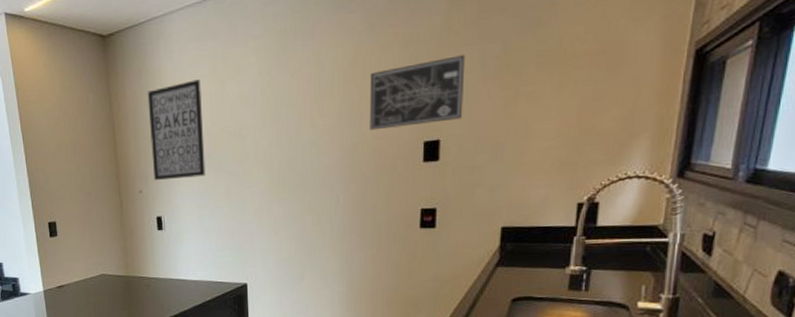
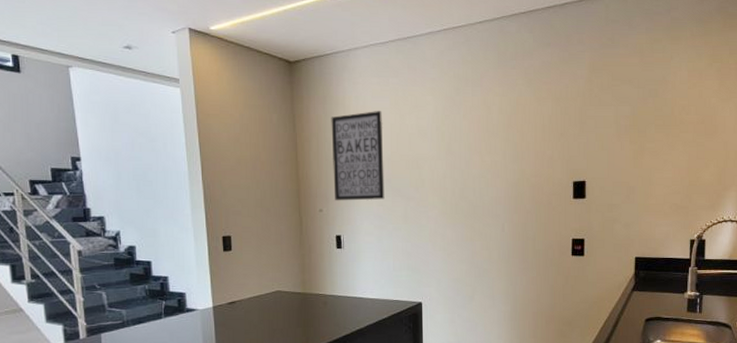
wall art: present [369,54,466,131] -> none [529,112,604,169]

